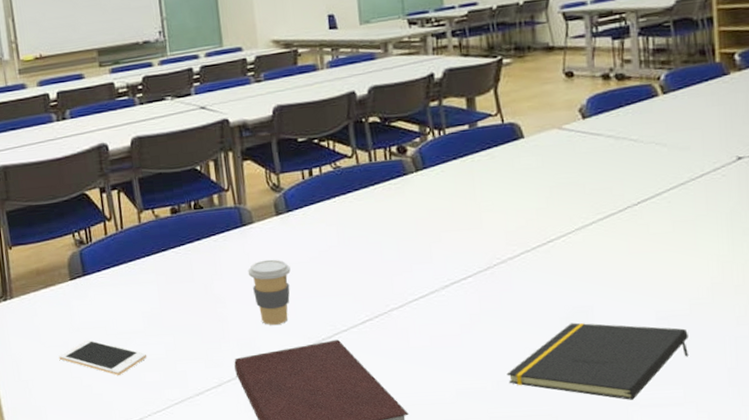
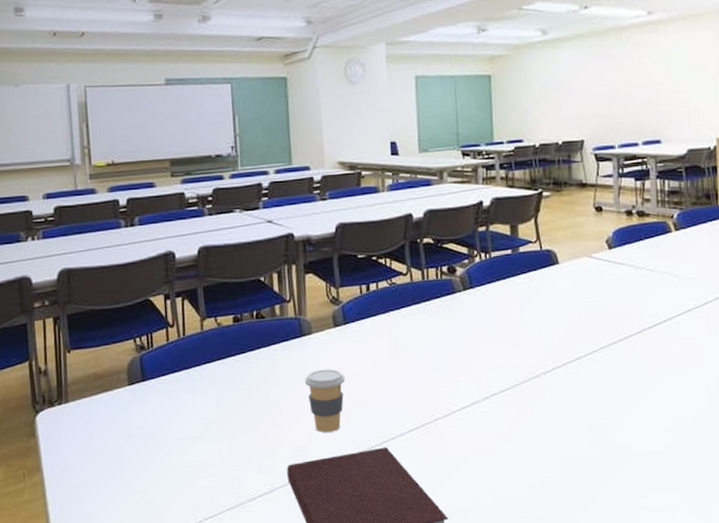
cell phone: present [59,340,147,375] -> none [112,445,202,481]
notepad: present [506,322,689,400] -> none [537,433,692,505]

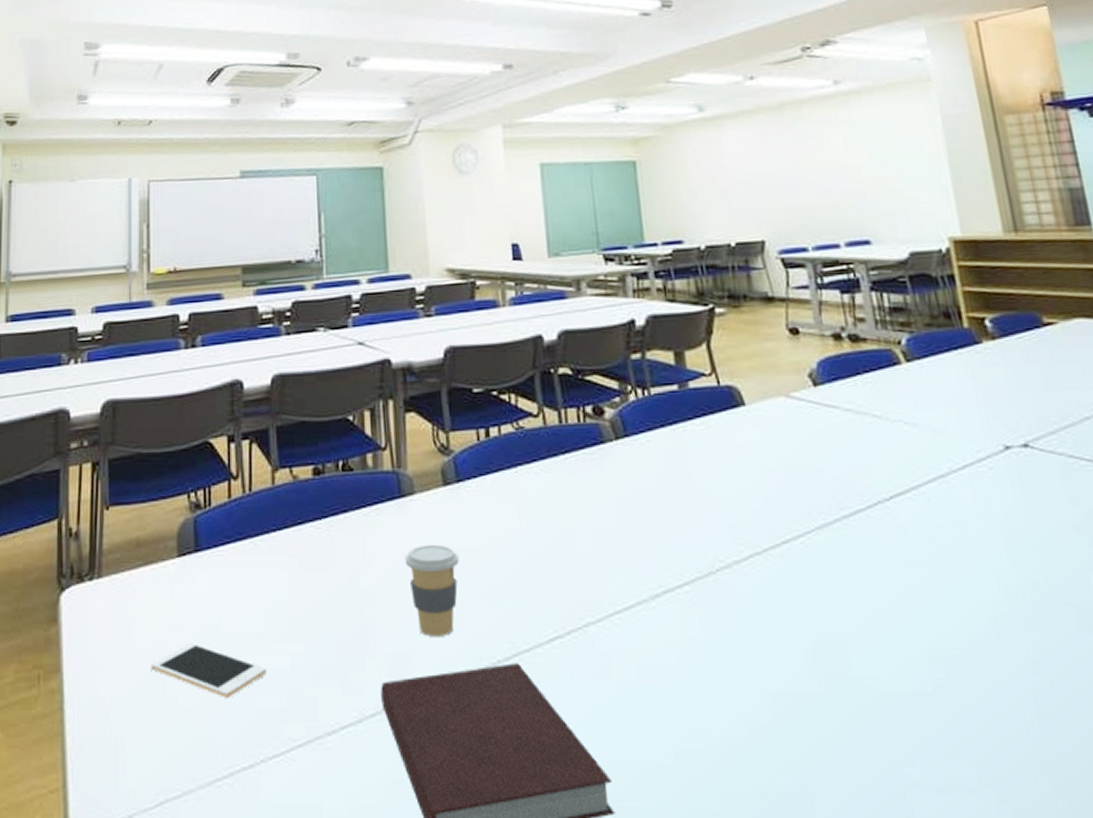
cell phone: none [112,445,202,481] -> present [151,643,267,698]

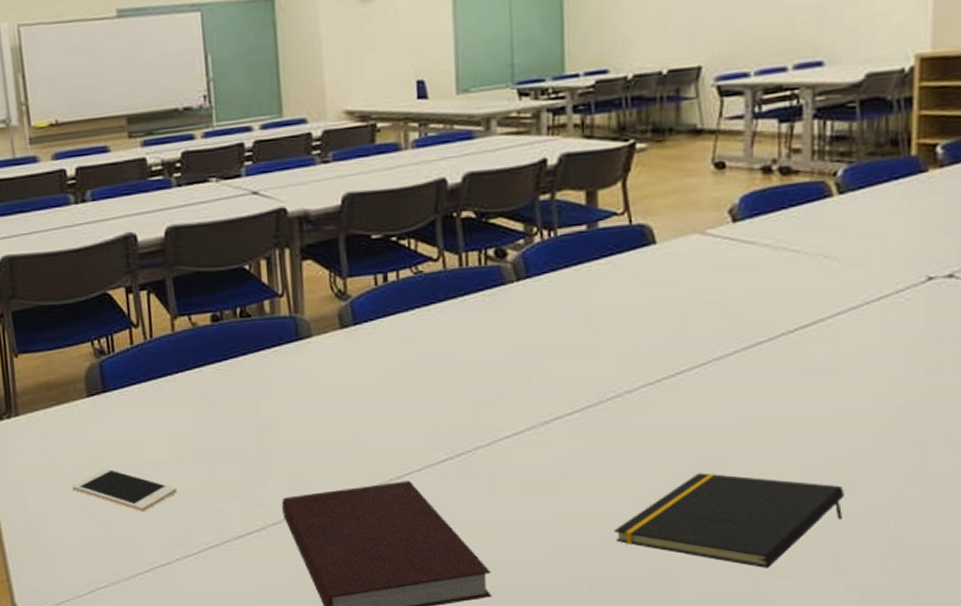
coffee cup: present [404,544,459,636] -> none [302,381,355,460]
notepad: none [740,658,978,778] -> present [614,473,844,568]

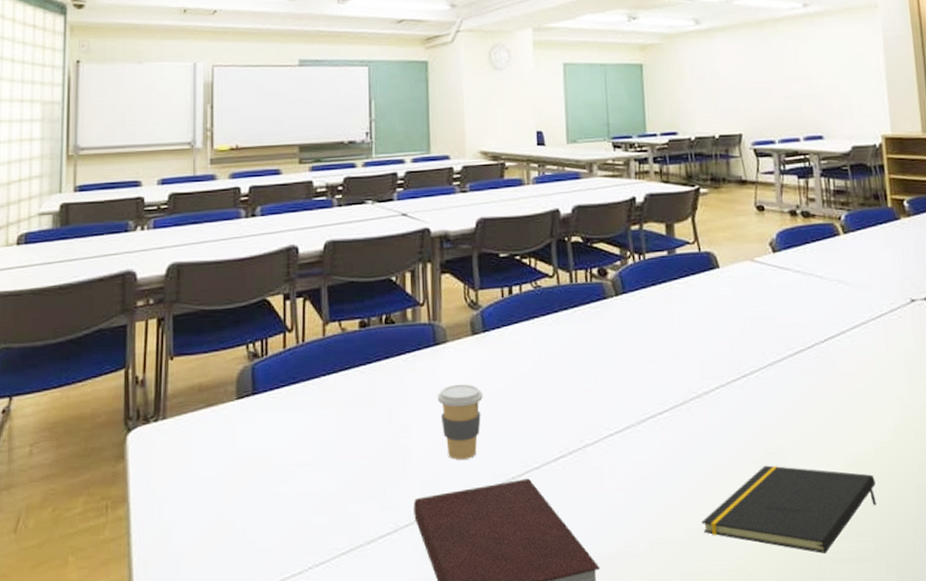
cell phone: present [72,468,178,511] -> none [211,472,316,517]
coffee cup: none [302,381,355,460] -> present [437,384,483,460]

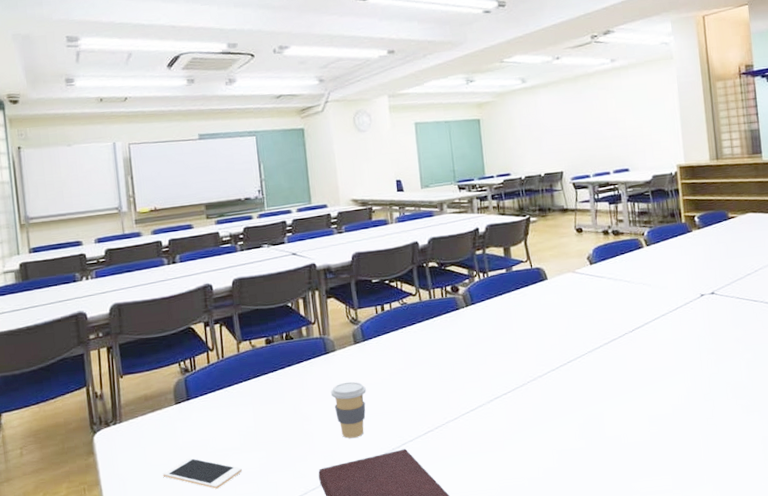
cell phone: none [211,472,316,517] -> present [162,457,243,489]
notepad: present [701,465,877,554] -> none [539,427,675,490]

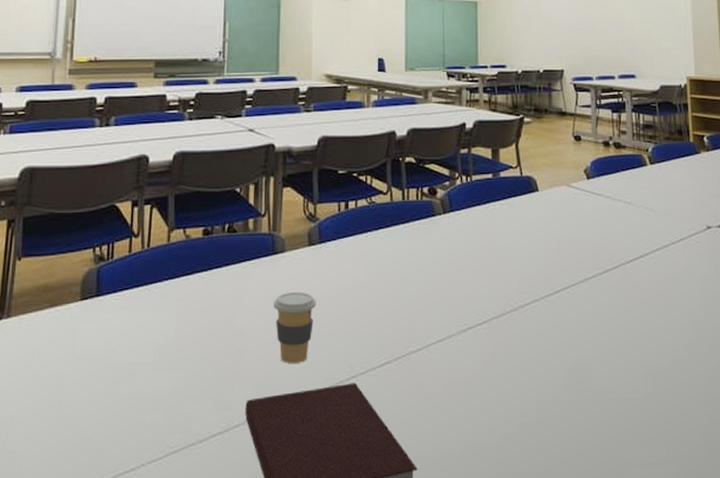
cell phone: present [162,457,243,489] -> none [50,371,152,415]

